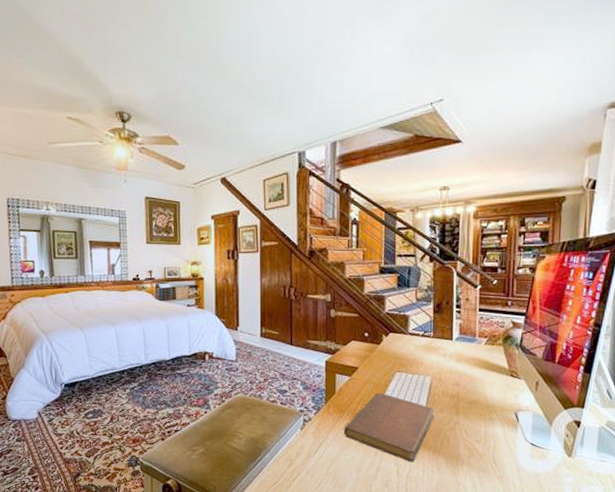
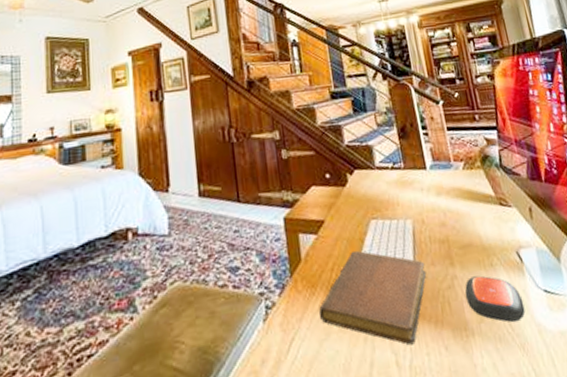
remote control: none [463,425,511,461] -> present [465,275,525,323]

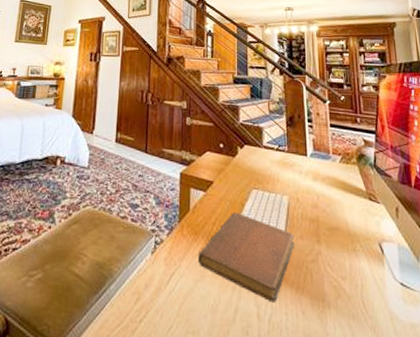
remote control: present [465,275,525,323] -> none [327,256,380,306]

